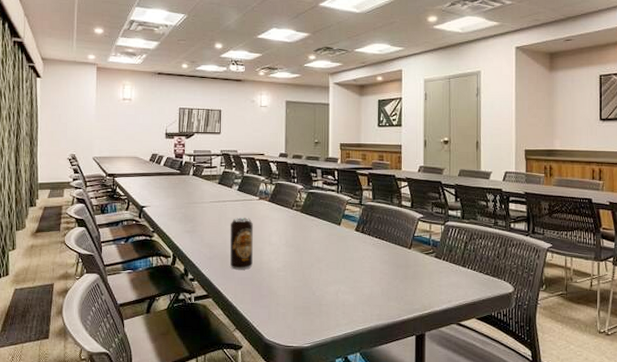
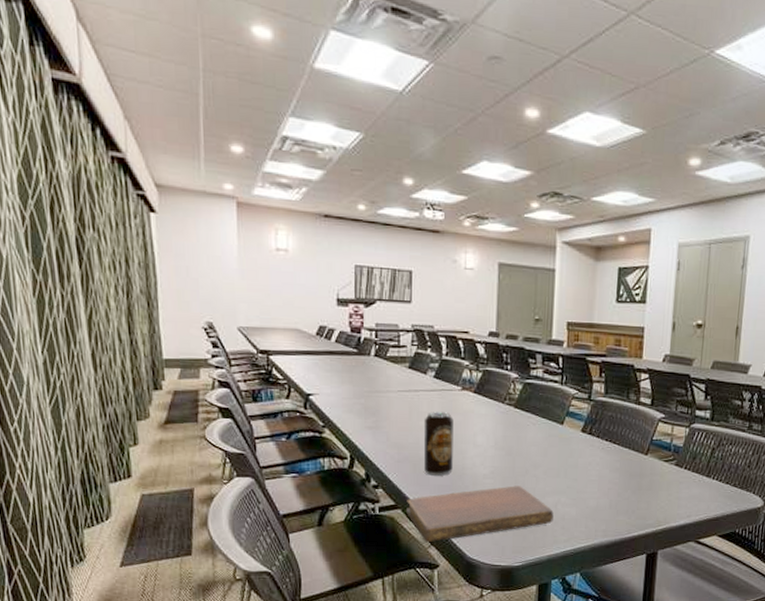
notebook: none [215,277,335,327] -> present [405,485,554,543]

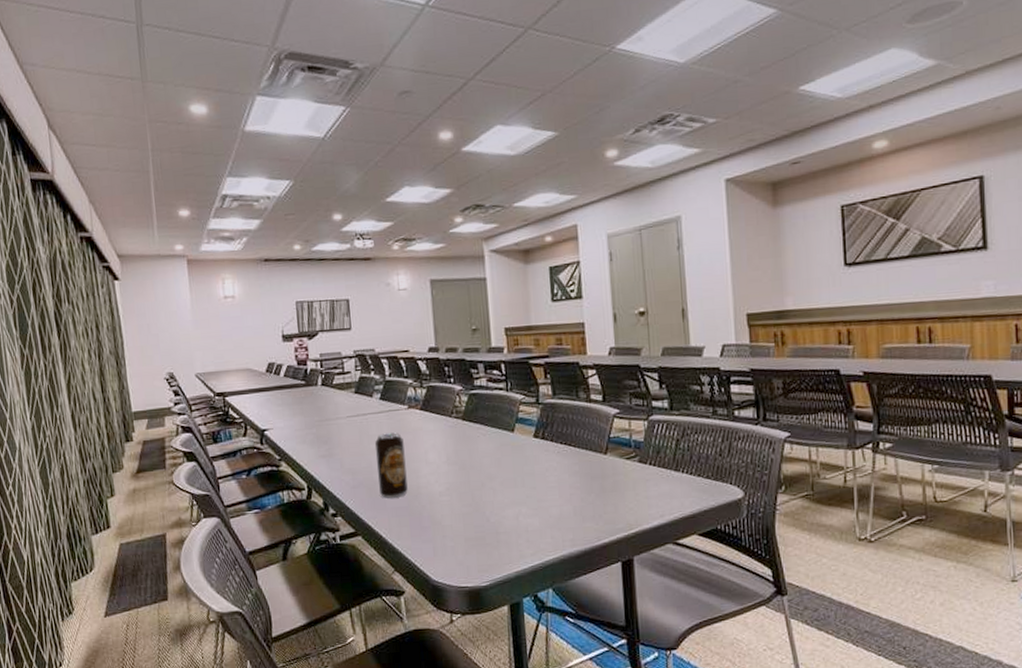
notebook: present [405,485,554,543] -> none [365,500,517,569]

